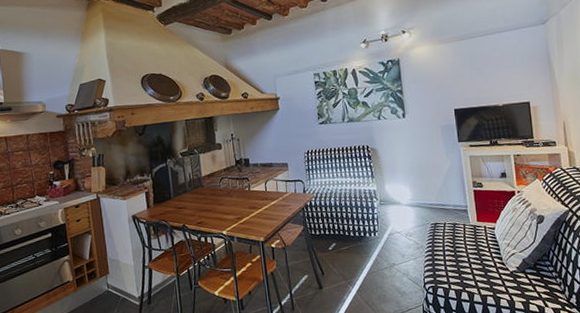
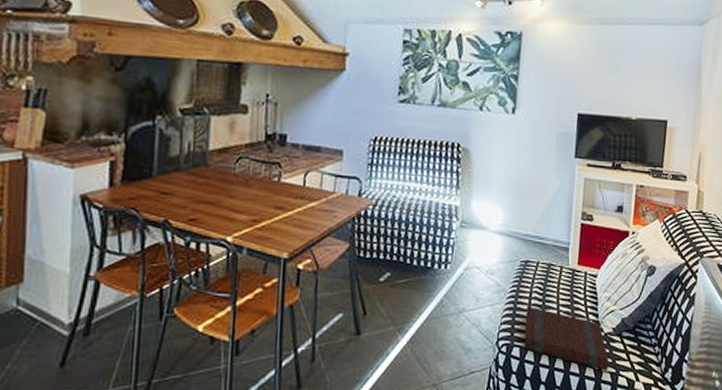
book: none [442,256,519,301] -> present [524,306,609,371]

